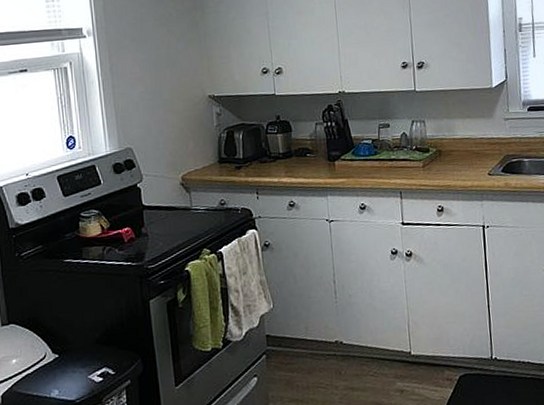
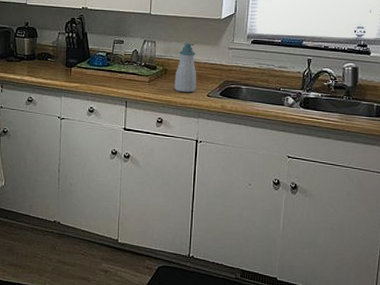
soap bottle: none [450,118,476,174] -> present [174,43,197,93]

